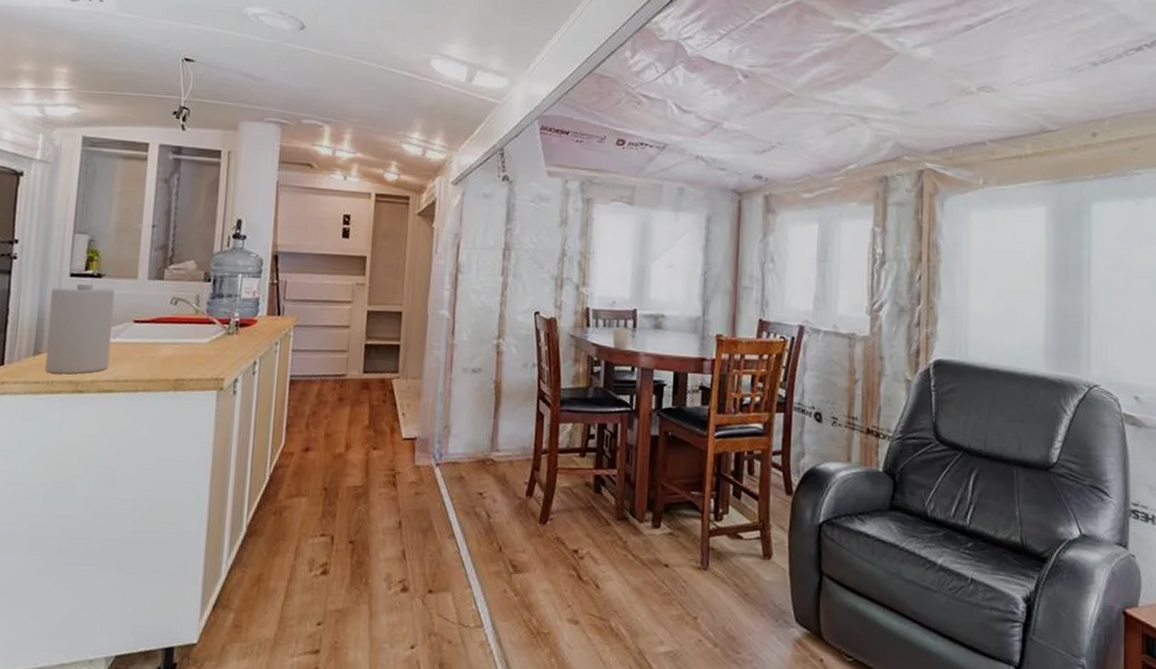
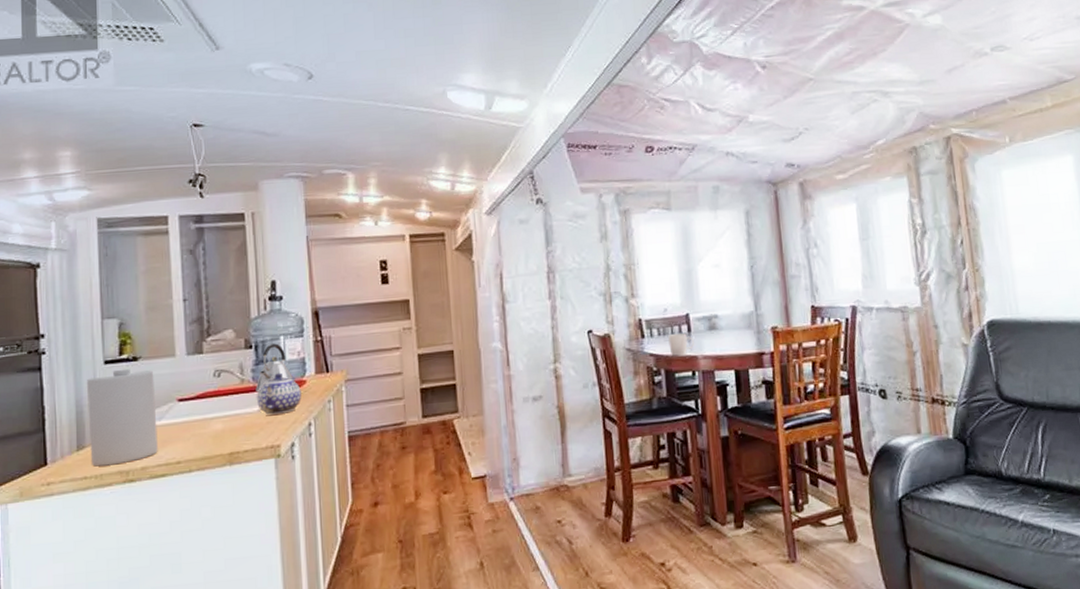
kettle: none [208,280,245,326] -> present [255,343,293,394]
teapot: none [208,309,251,350] -> present [257,372,302,416]

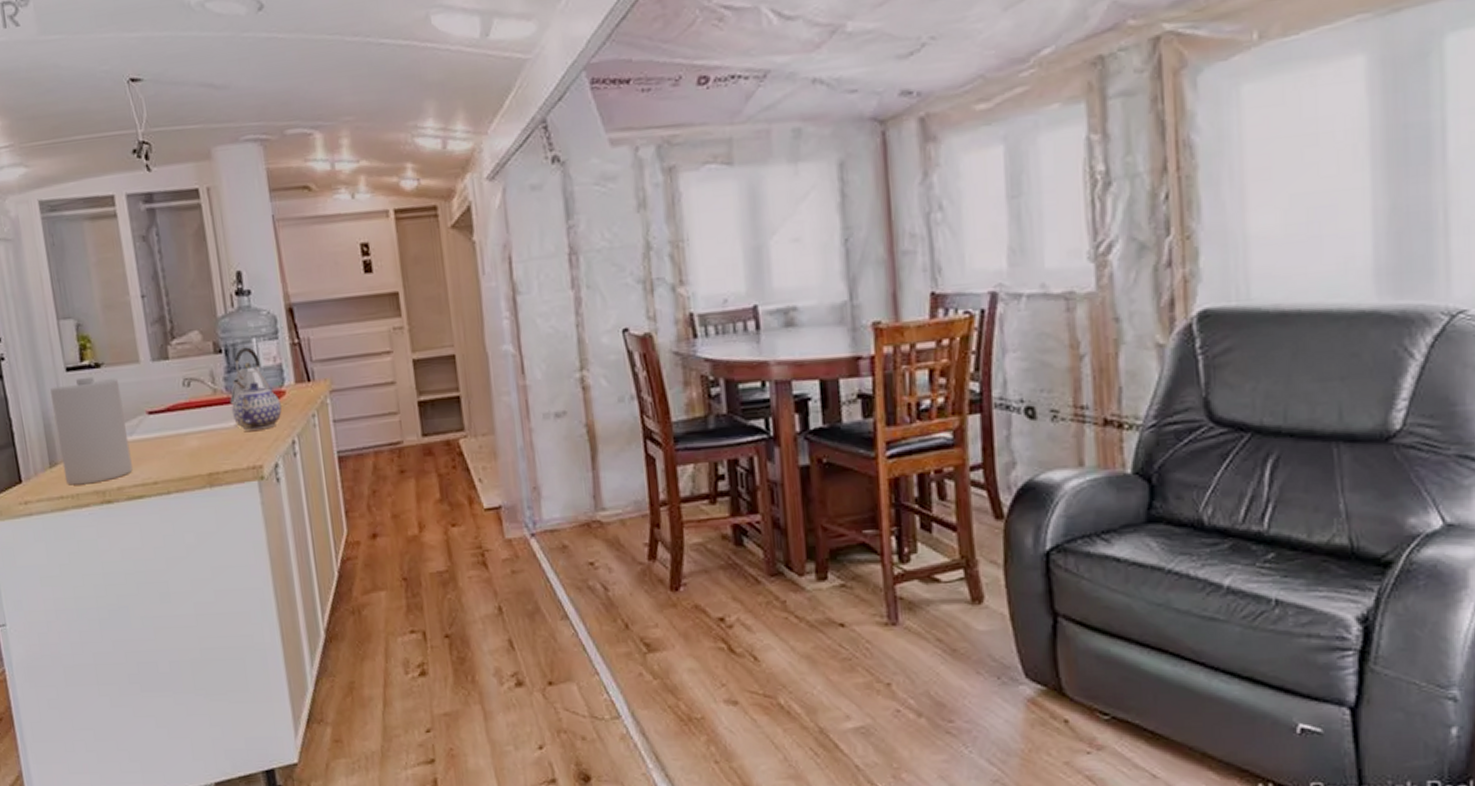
mug: present [668,333,695,356] -> none [729,332,766,361]

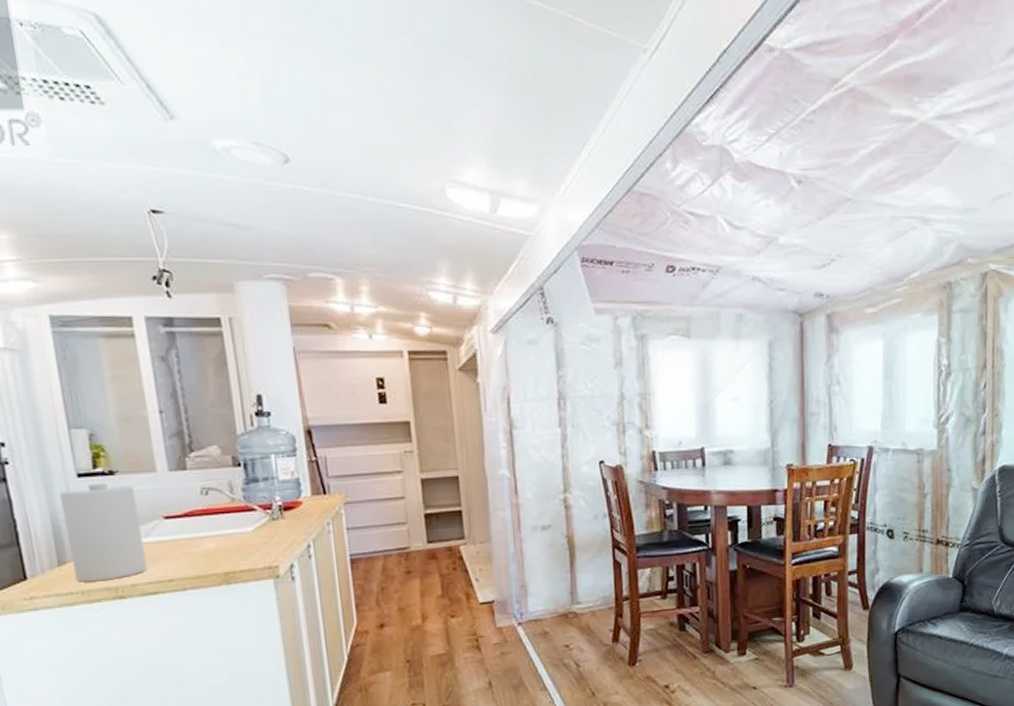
kettle: present [230,347,270,406] -> none [248,462,287,514]
teapot: present [232,381,282,432] -> none [250,493,298,537]

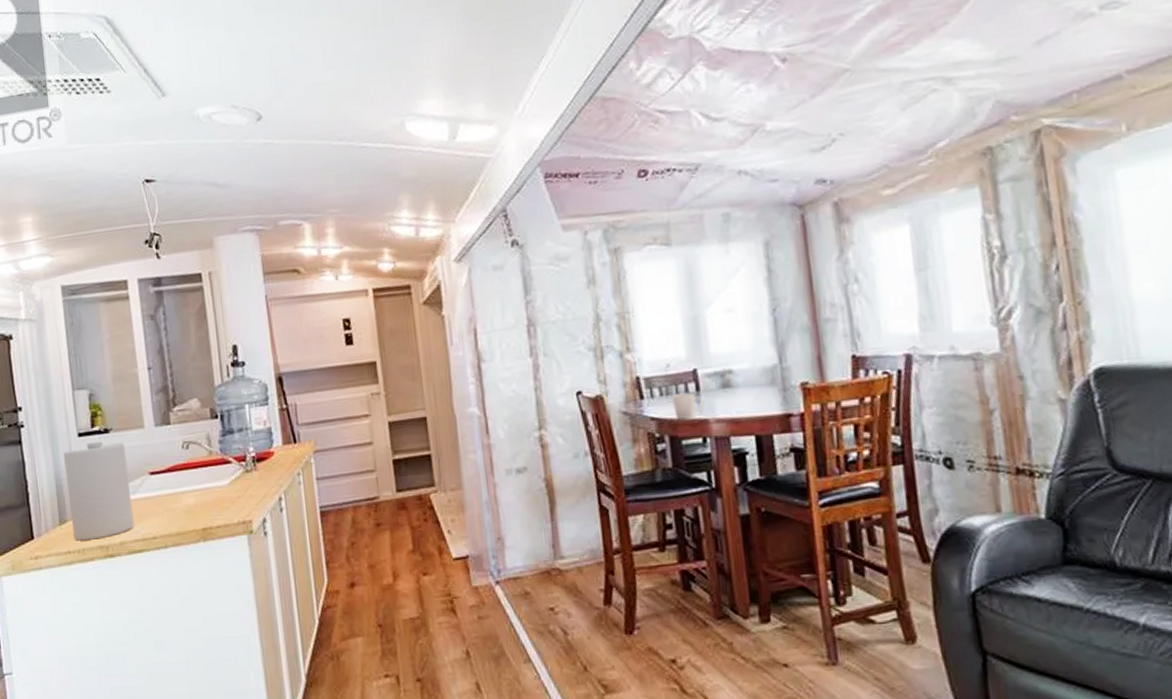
mug: none [682,468,709,490] -> present [672,393,705,420]

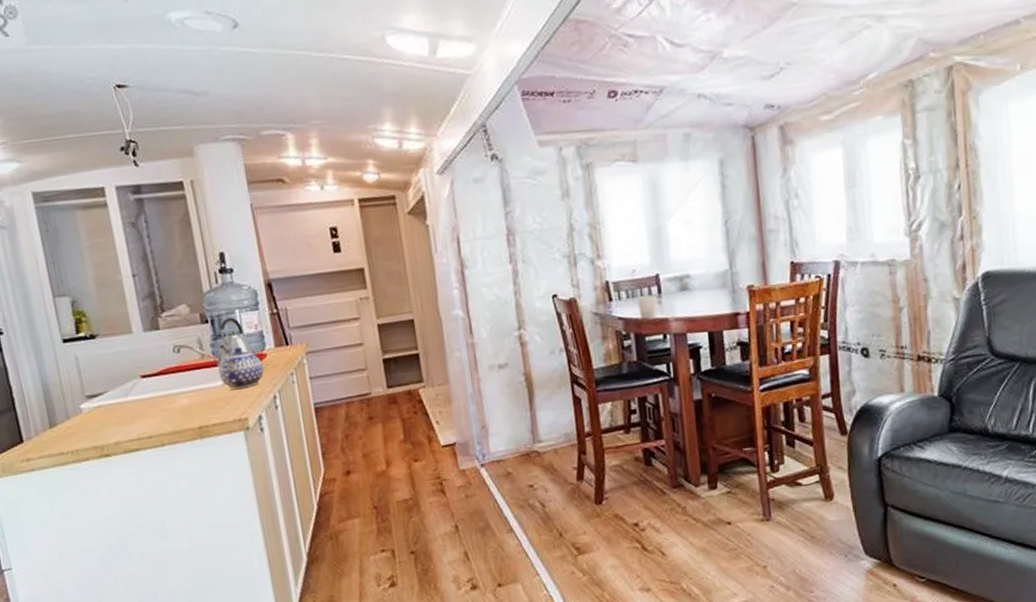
paper towel holder: present [63,441,134,541] -> none [48,346,129,443]
kettle: none [224,412,260,466] -> present [216,317,253,368]
teapot: none [226,444,270,490] -> present [219,347,264,390]

